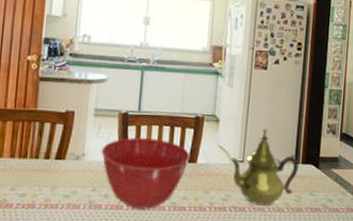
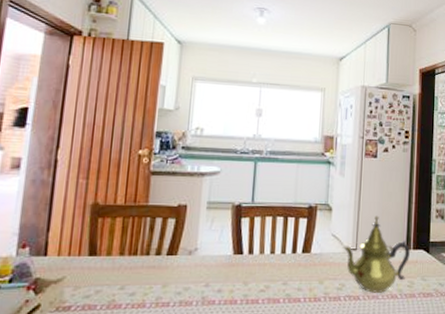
mixing bowl: present [101,137,190,209] -> none [214,229,304,303]

